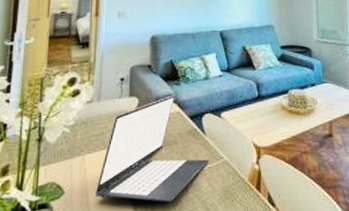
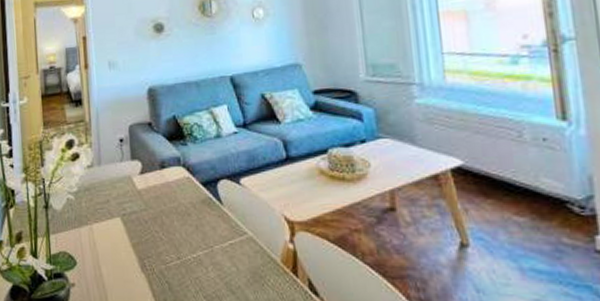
laptop: present [94,95,210,202] -> none [107,157,231,281]

